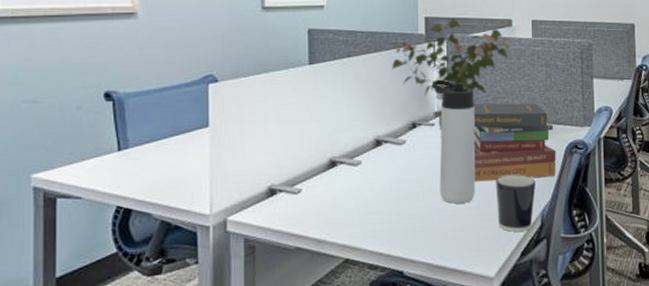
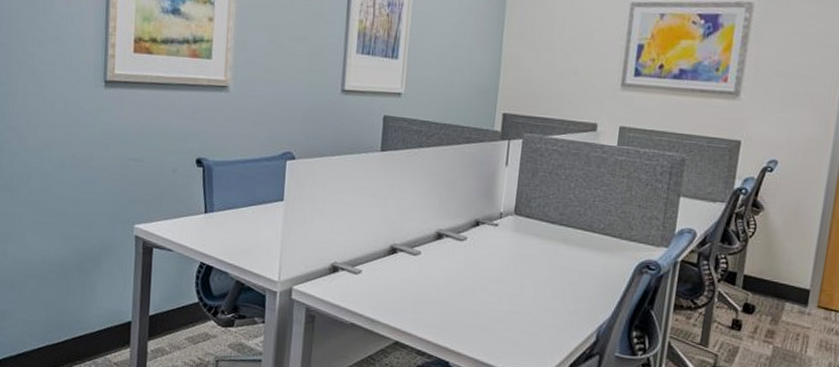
potted plant: present [390,18,509,130] -> none [462,117,590,232]
thermos bottle: present [432,80,476,204] -> none [494,180,544,307]
books: present [473,103,556,181] -> none [531,209,625,294]
mug: present [496,174,536,232] -> none [550,285,597,344]

